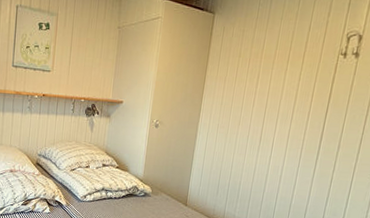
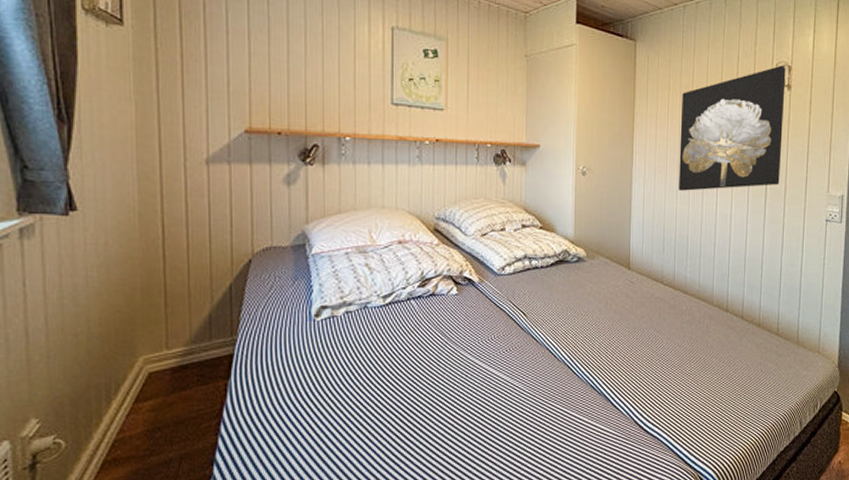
wall art: none [237,34,357,145] -> present [679,65,786,191]

